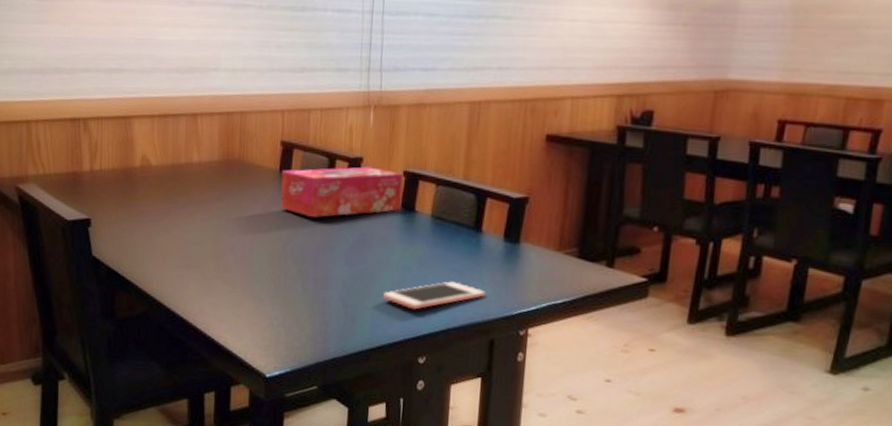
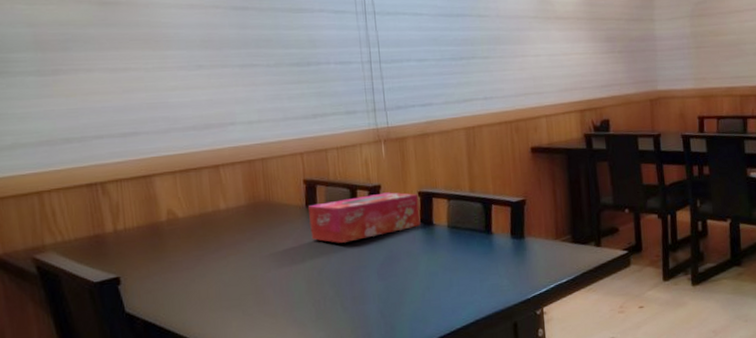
cell phone: present [383,281,486,310] -> none [417,279,504,309]

